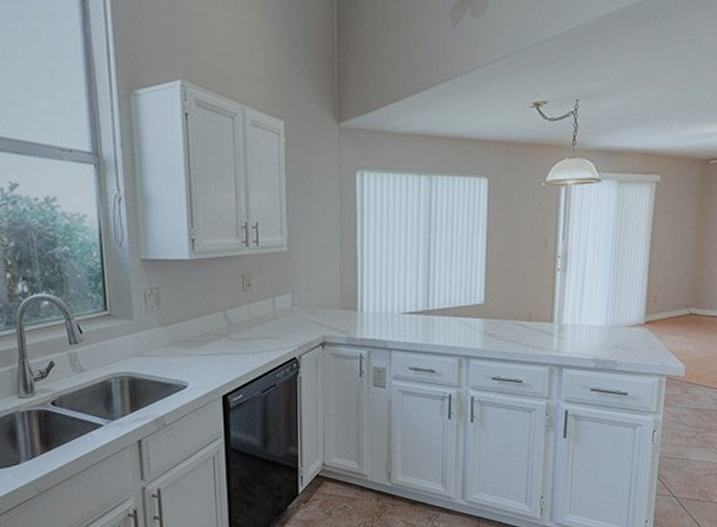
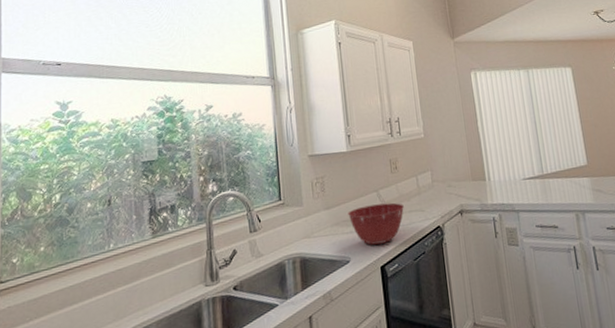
mixing bowl: none [187,325,256,371] -> present [348,202,405,245]

